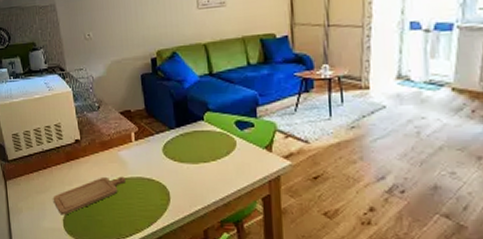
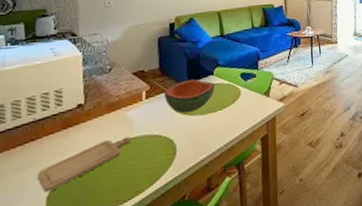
bowl: none [152,123,207,160] -> present [164,79,215,114]

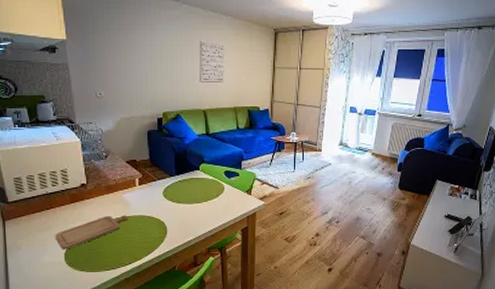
bowl: present [164,79,215,114] -> none [155,172,201,201]

